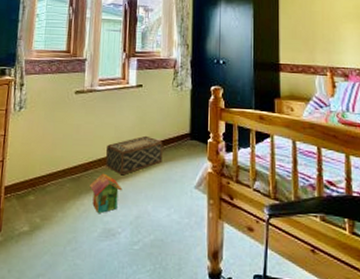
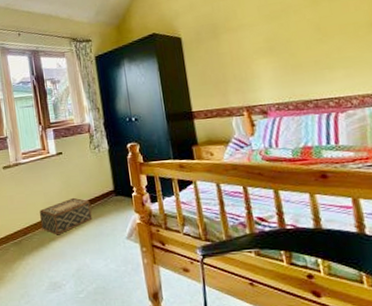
toy house: present [90,173,123,214] -> none [31,235,61,271]

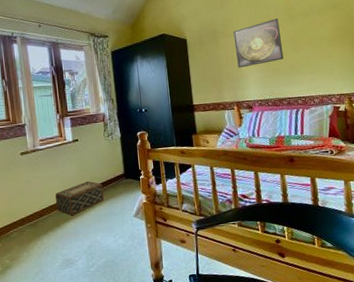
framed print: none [238,4,306,67] -> present [233,18,284,68]

